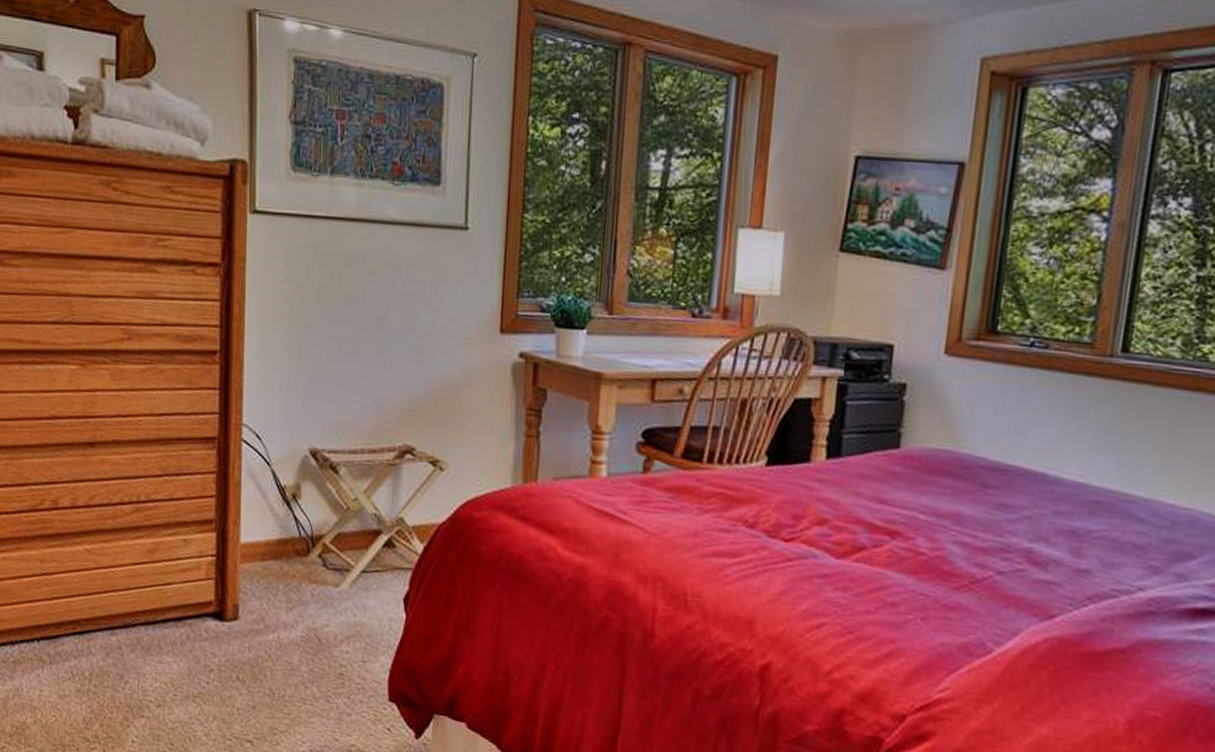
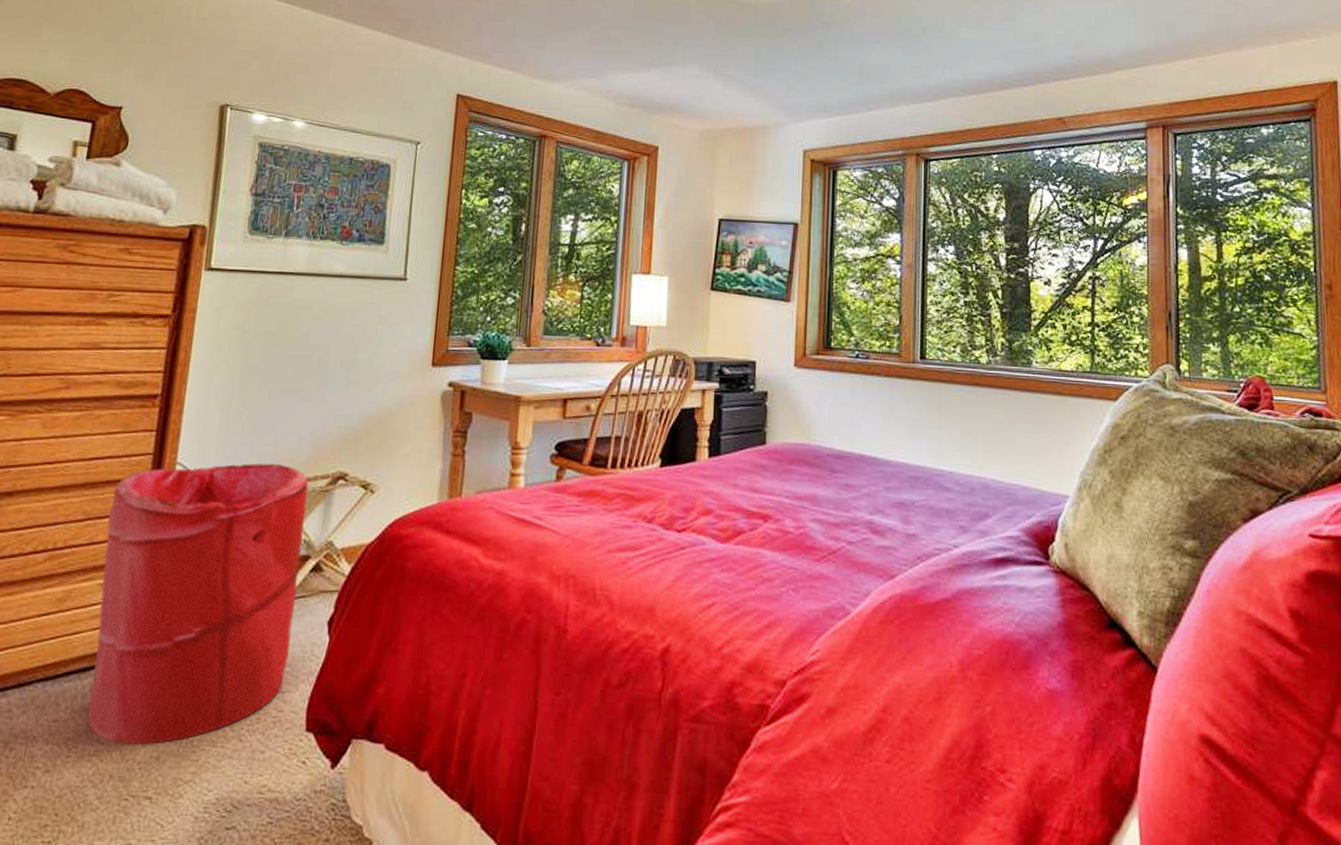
laundry hamper: none [183,429,375,695] -> present [87,463,309,744]

